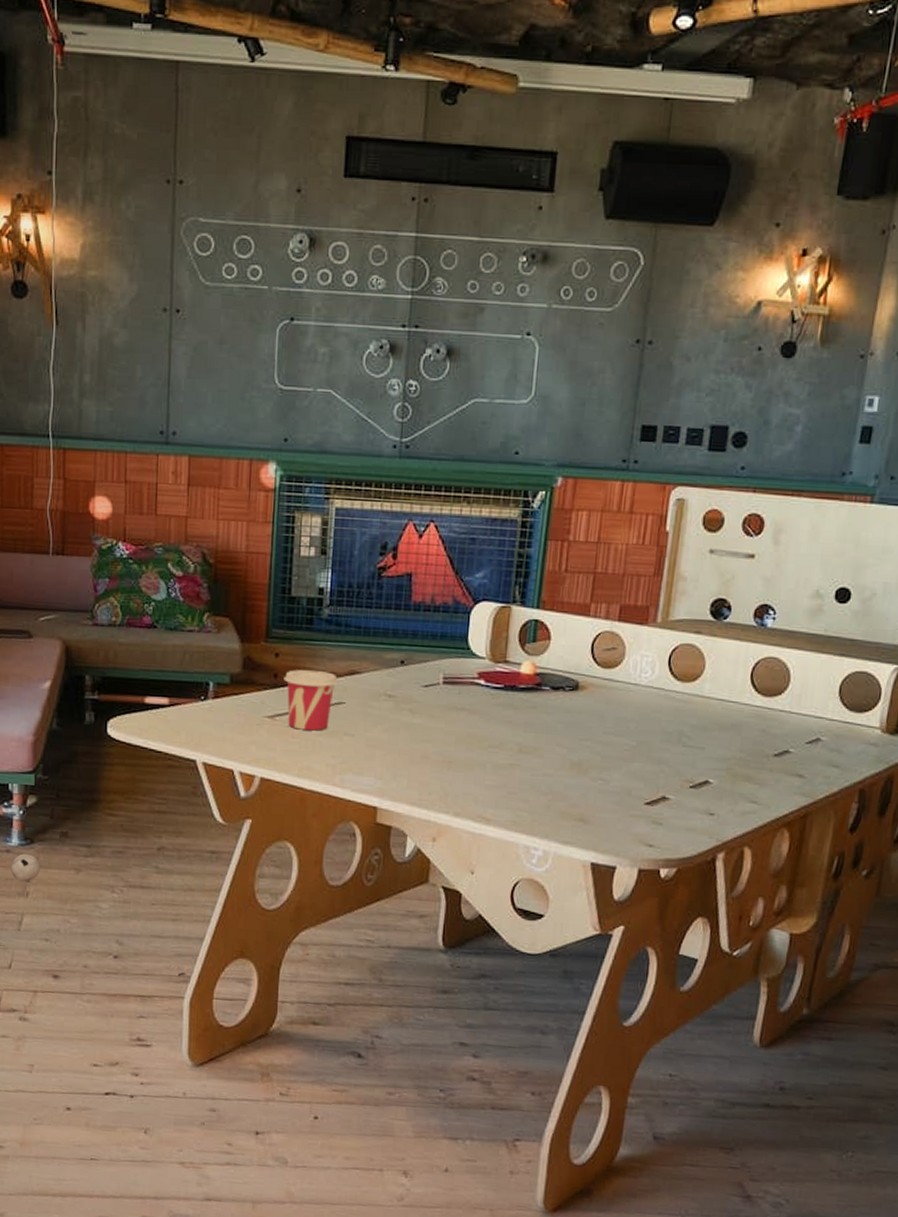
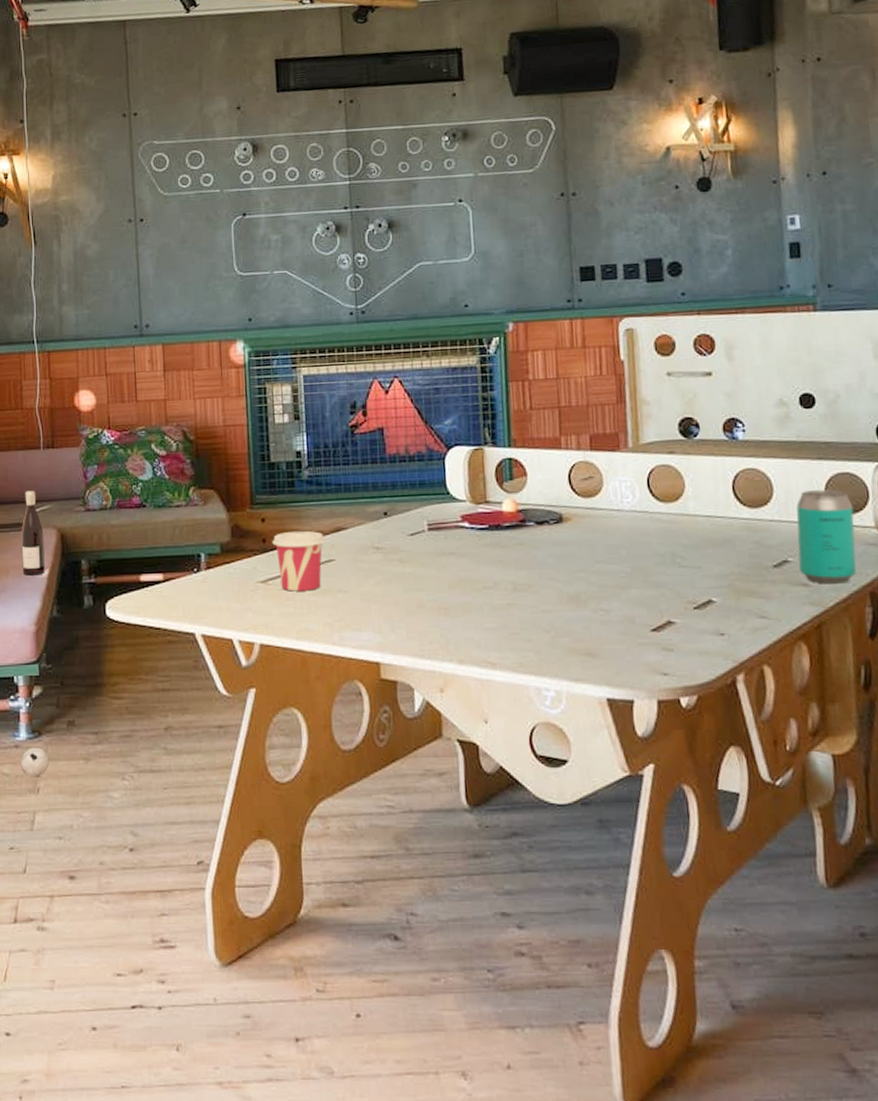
bottle: none [23,597,48,686] -> present [21,490,45,576]
beverage can: none [798,685,863,779] -> present [796,490,857,584]

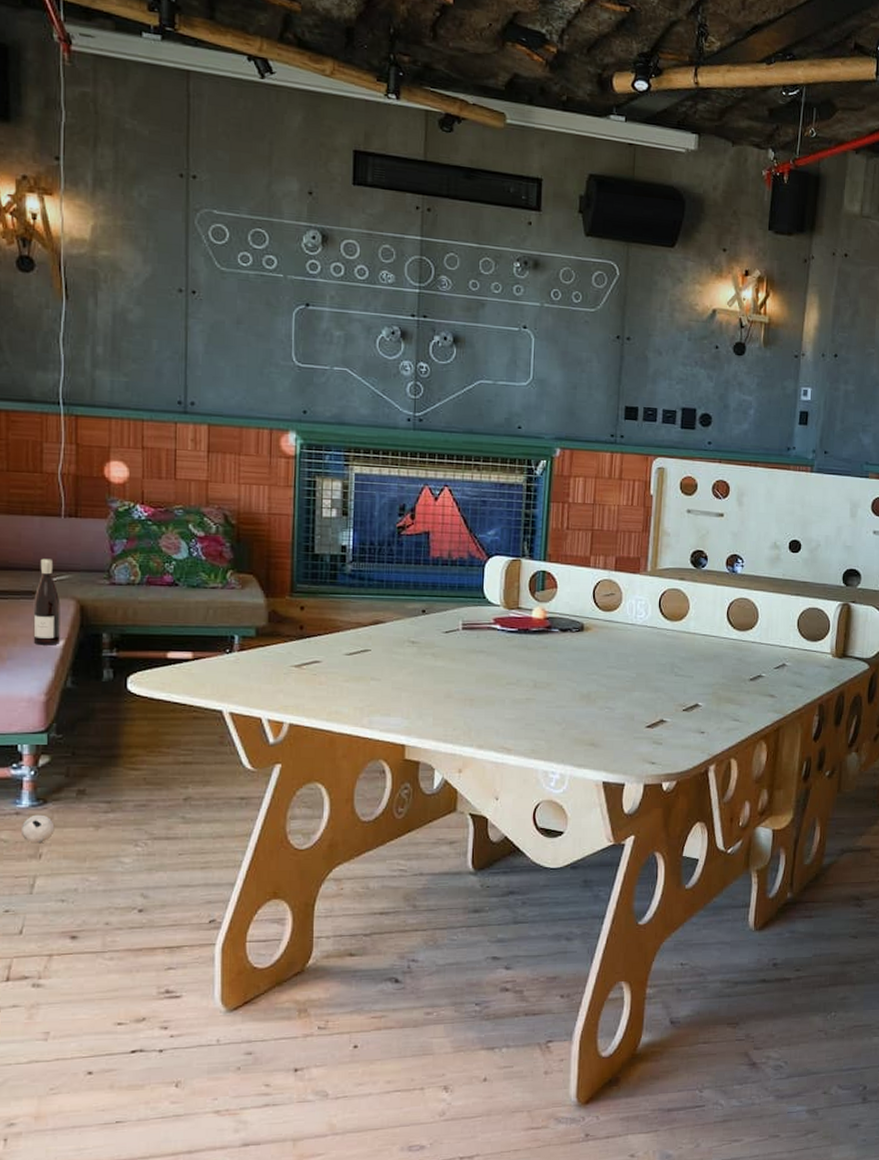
cup: present [272,530,326,592] -> none [309,620,364,677]
beverage can: present [796,490,857,584] -> none [770,620,817,697]

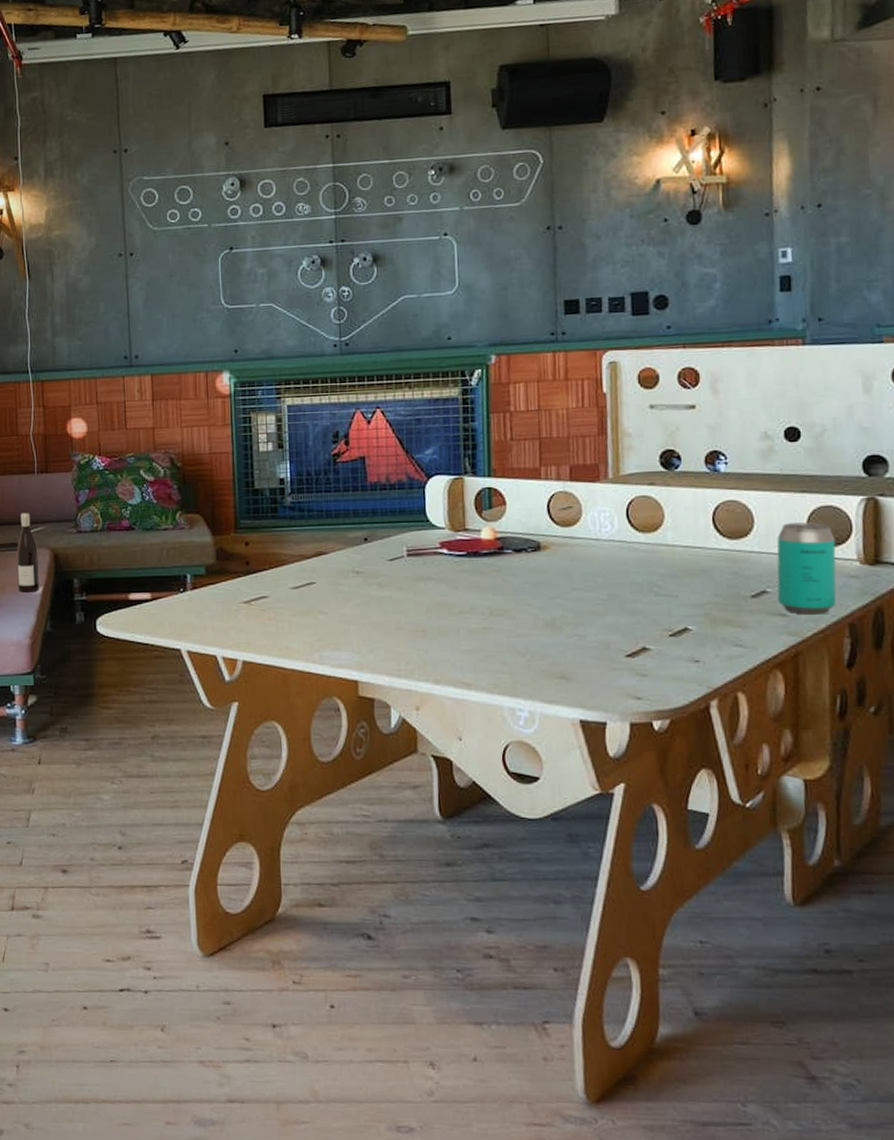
ball: present [20,814,55,844] -> none [16,751,44,779]
beverage can: none [770,620,817,697] -> present [777,522,837,615]

